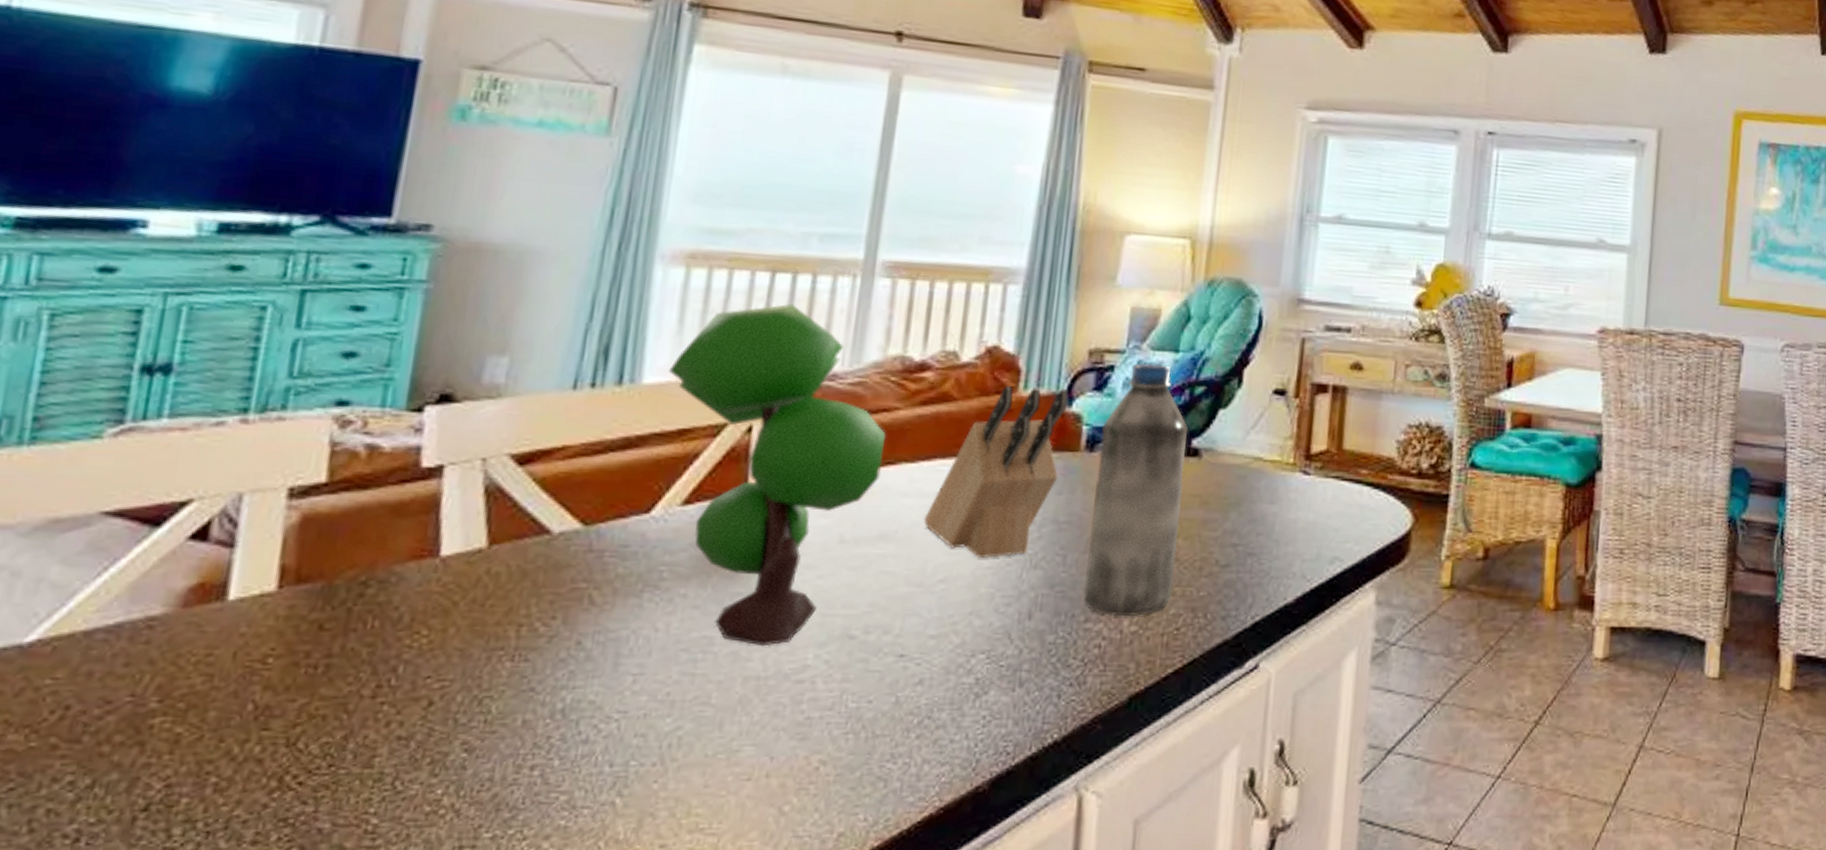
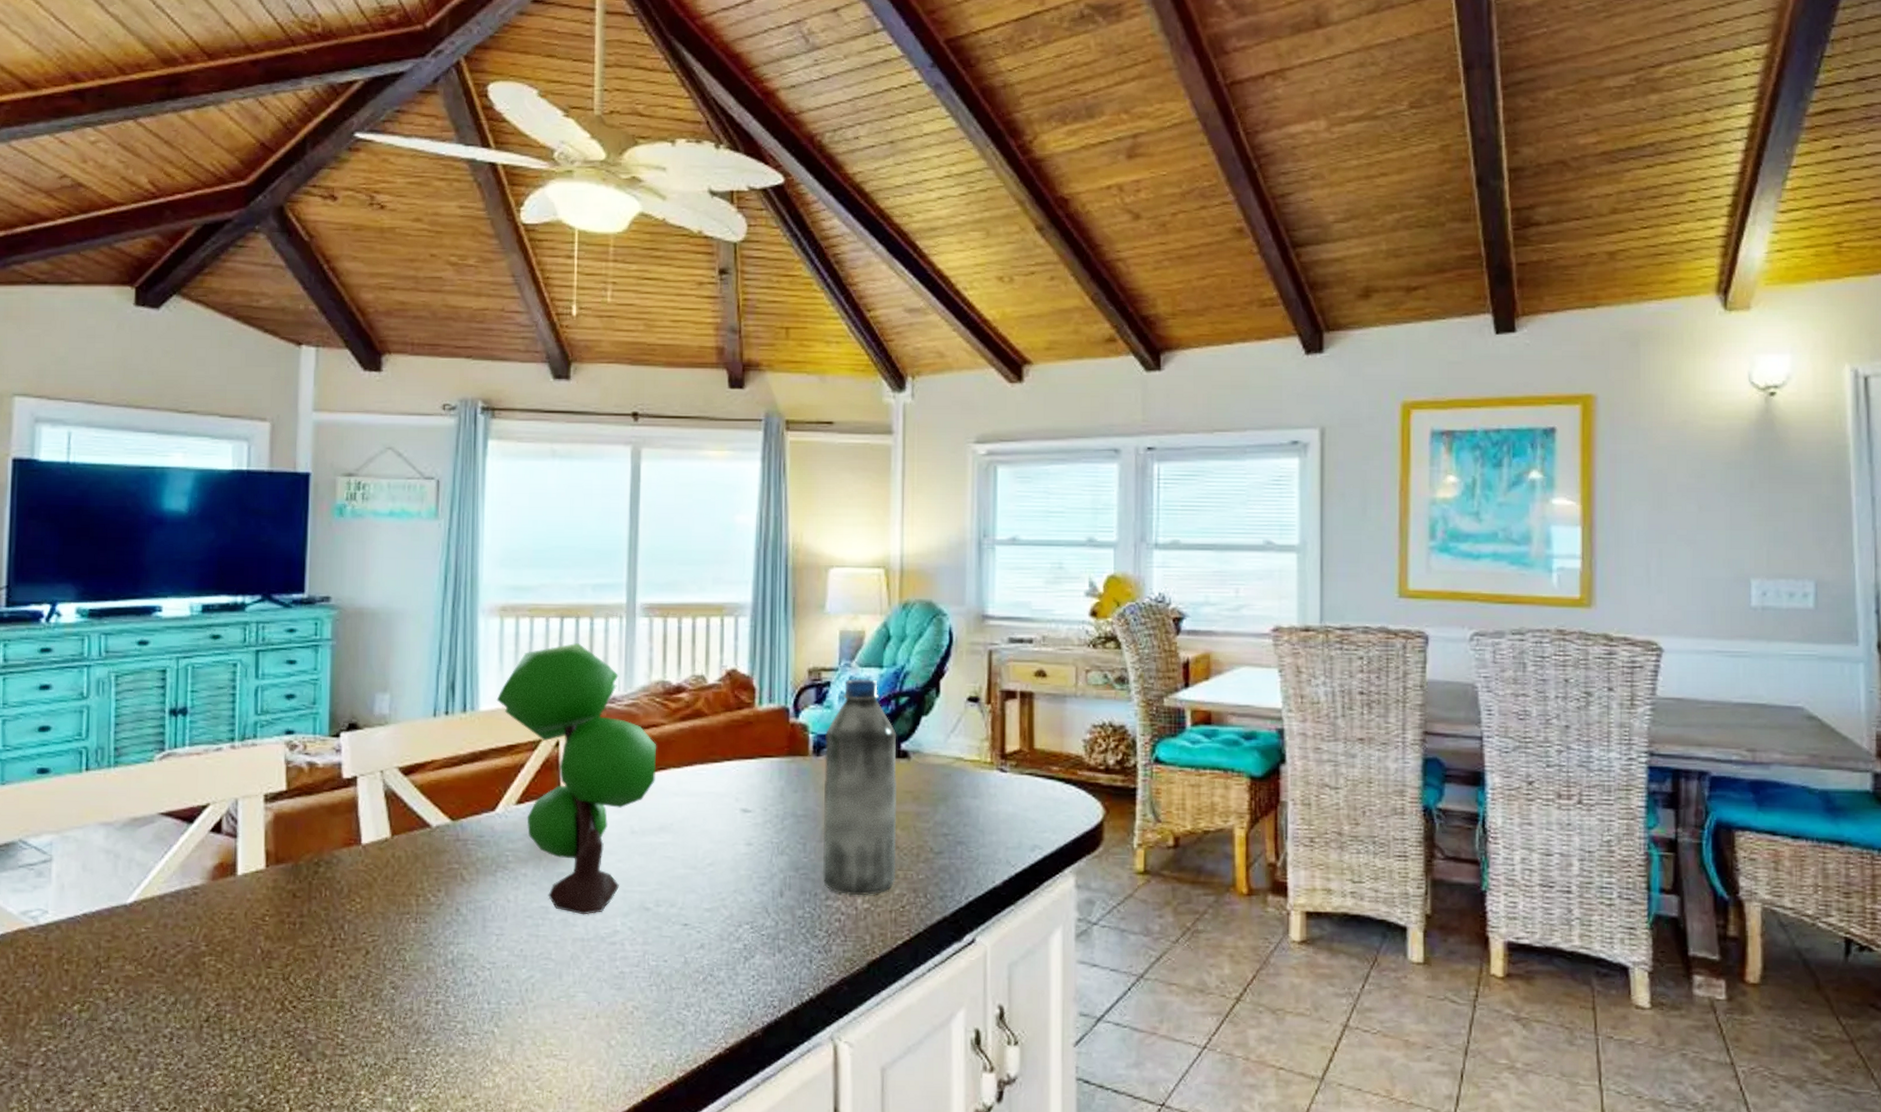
knife block: present [923,386,1069,559] -> none [691,702,796,847]

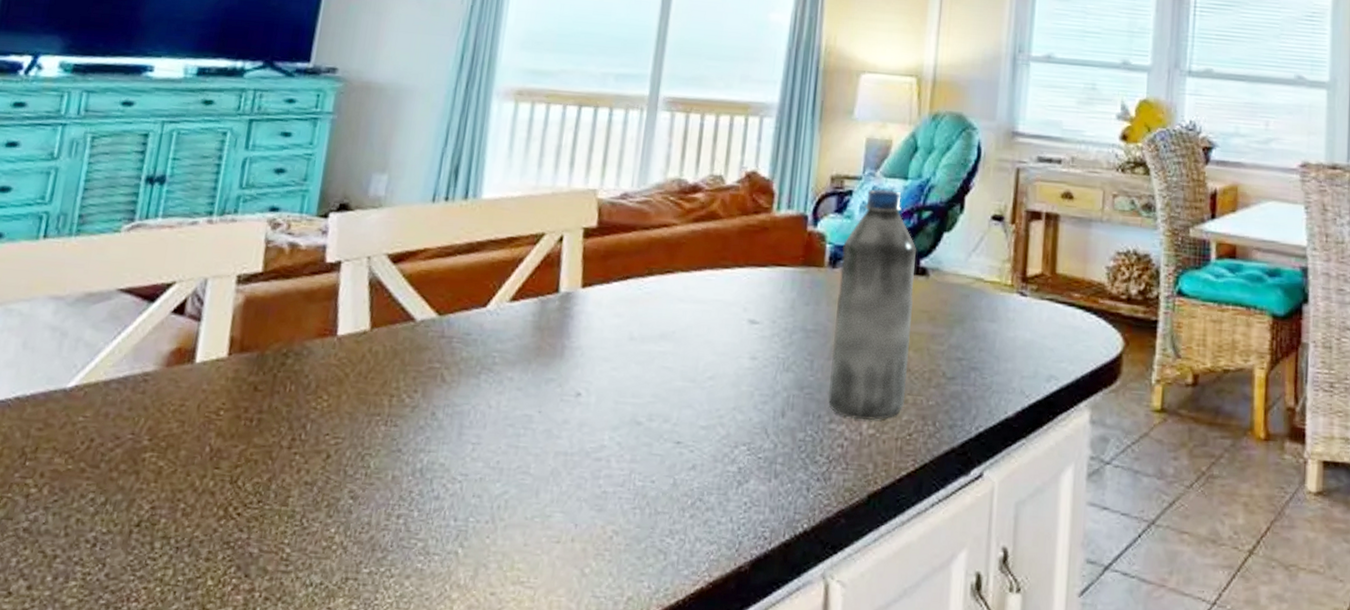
plant: present [496,642,657,915] -> none [501,132,665,427]

